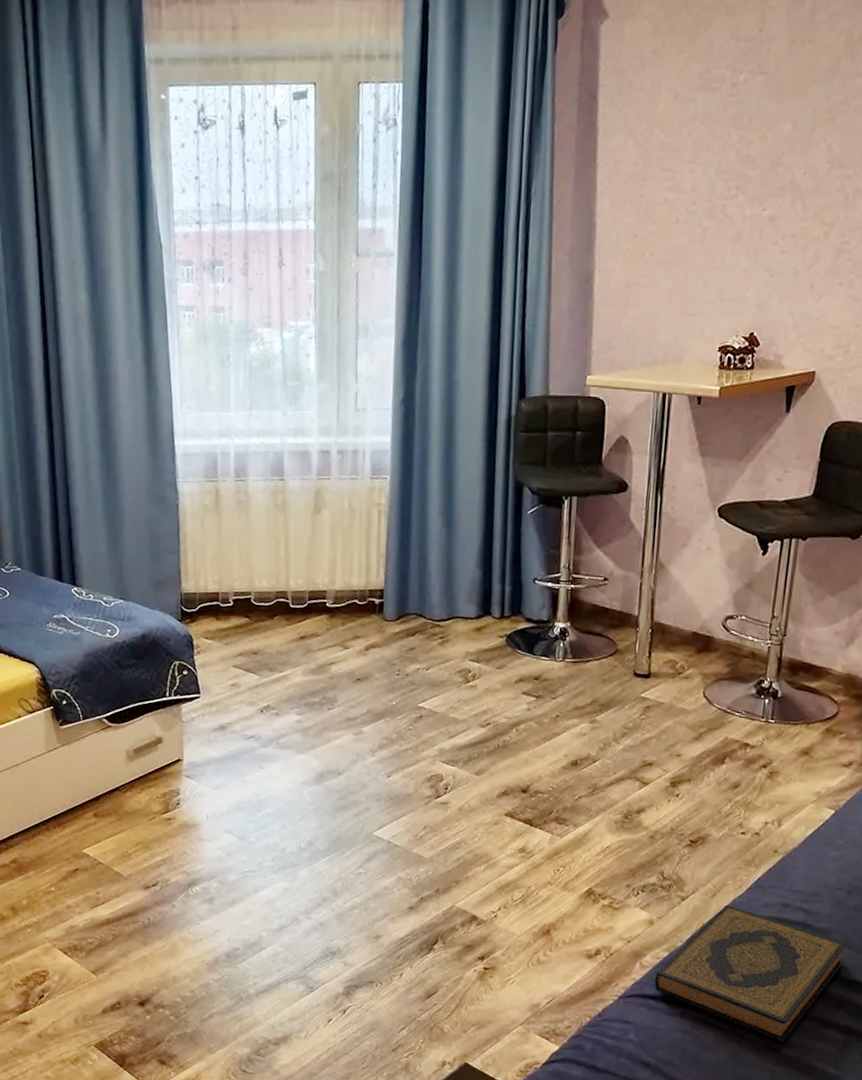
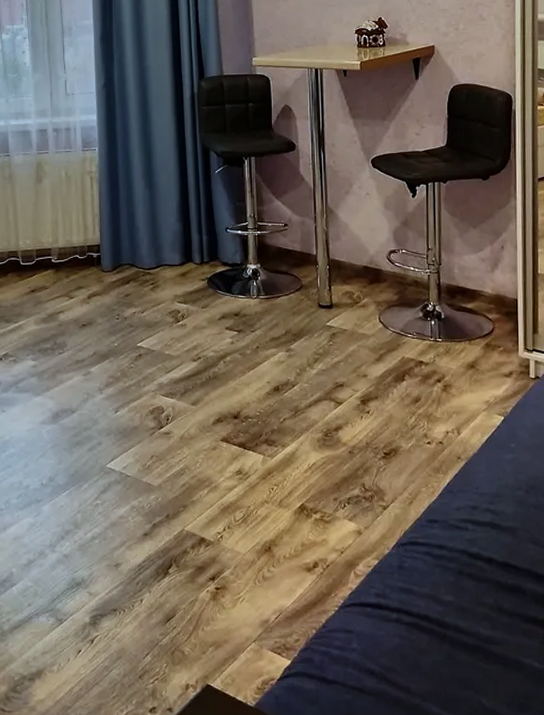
hardback book: present [654,904,847,1042] -> none [369,510,533,640]

